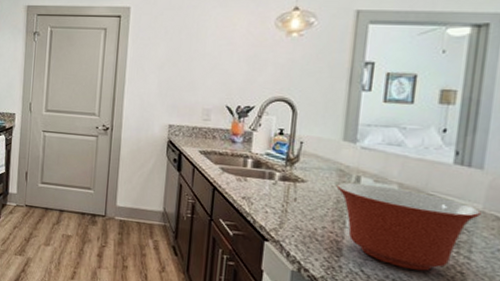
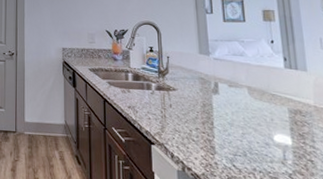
mixing bowl: present [336,182,481,271] -> none [200,88,314,162]

